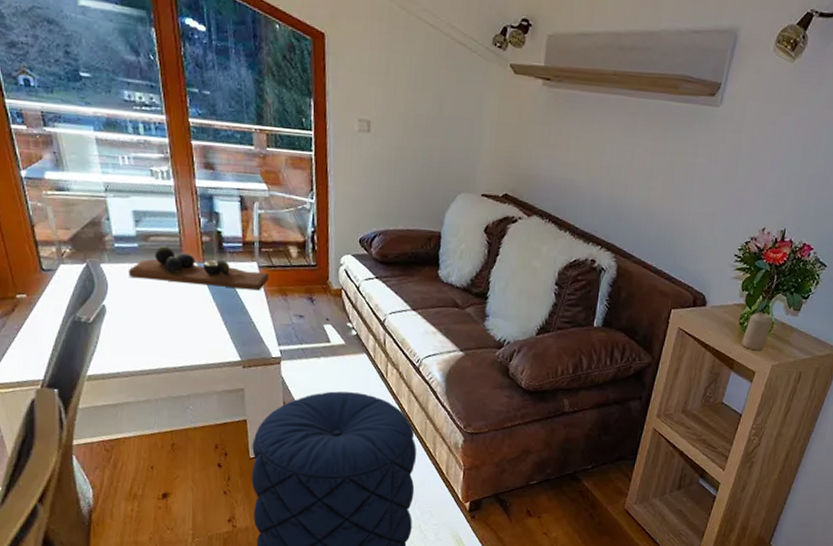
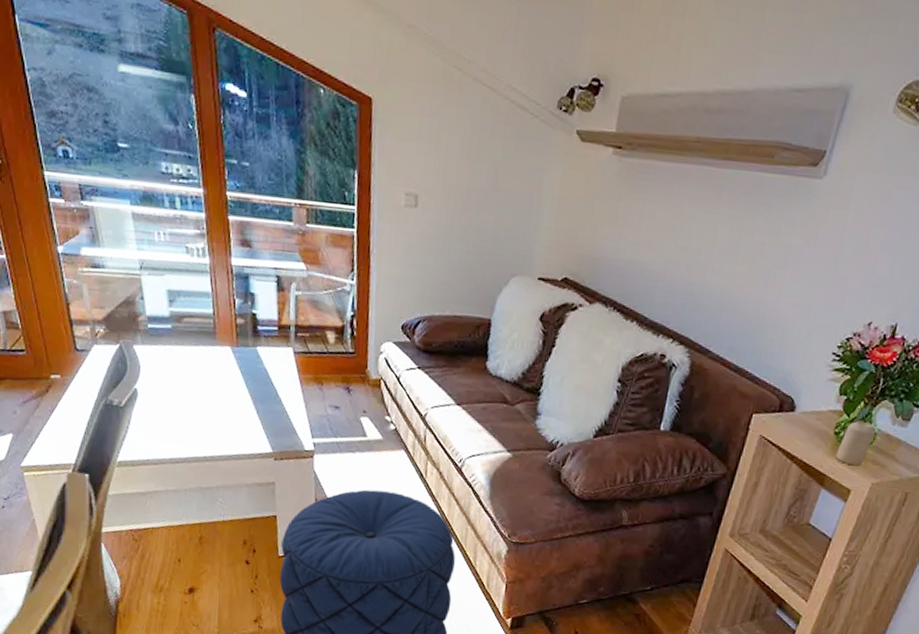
decorative tray: present [128,245,270,291] -> none [160,327,306,379]

